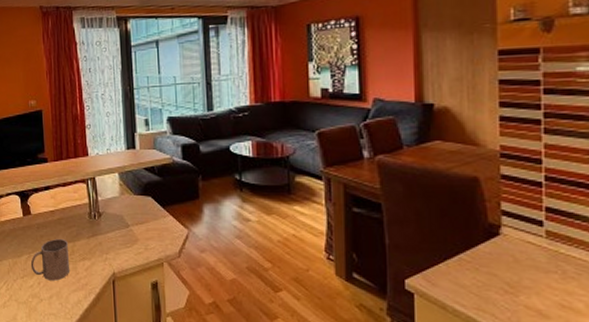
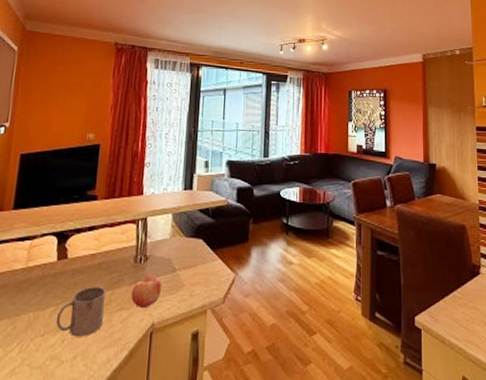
fruit: none [91,230,119,259] -> present [131,276,163,308]

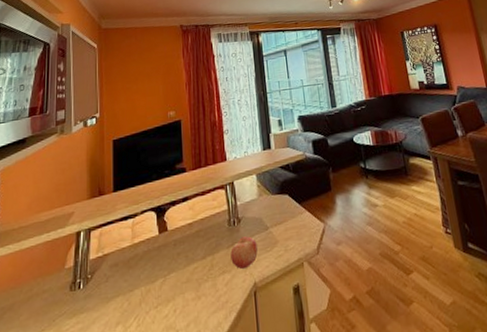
mug: present [56,286,106,337] -> none [166,253,210,305]

